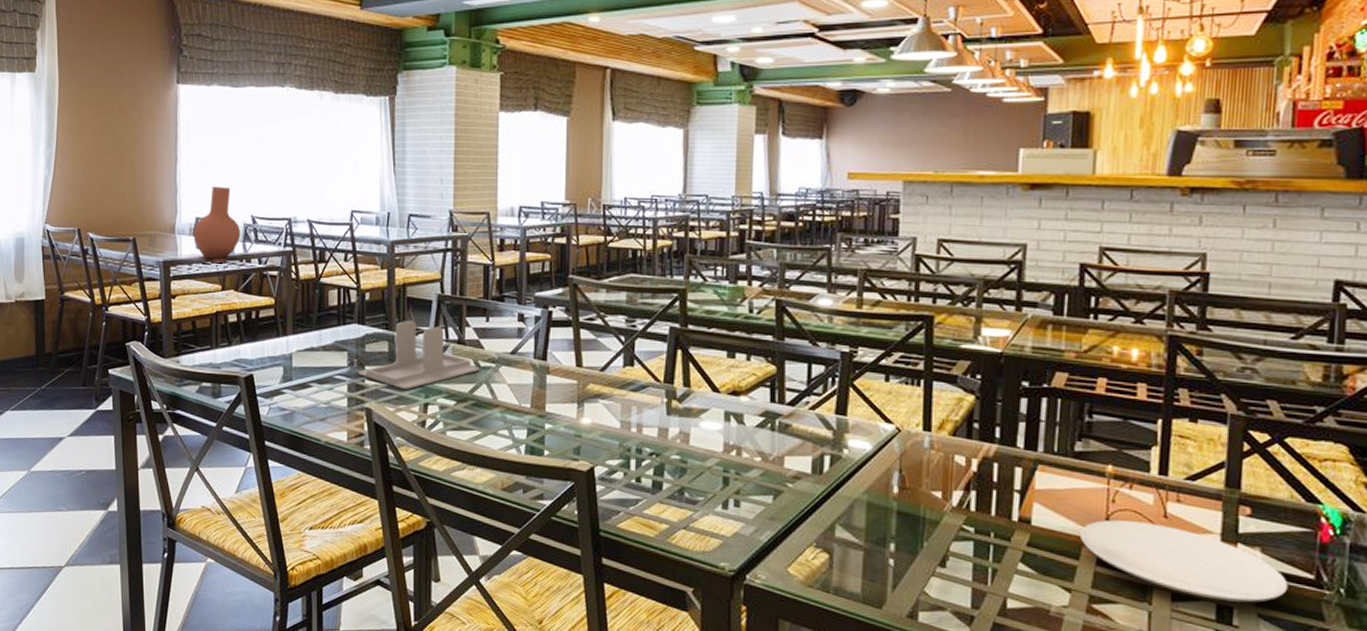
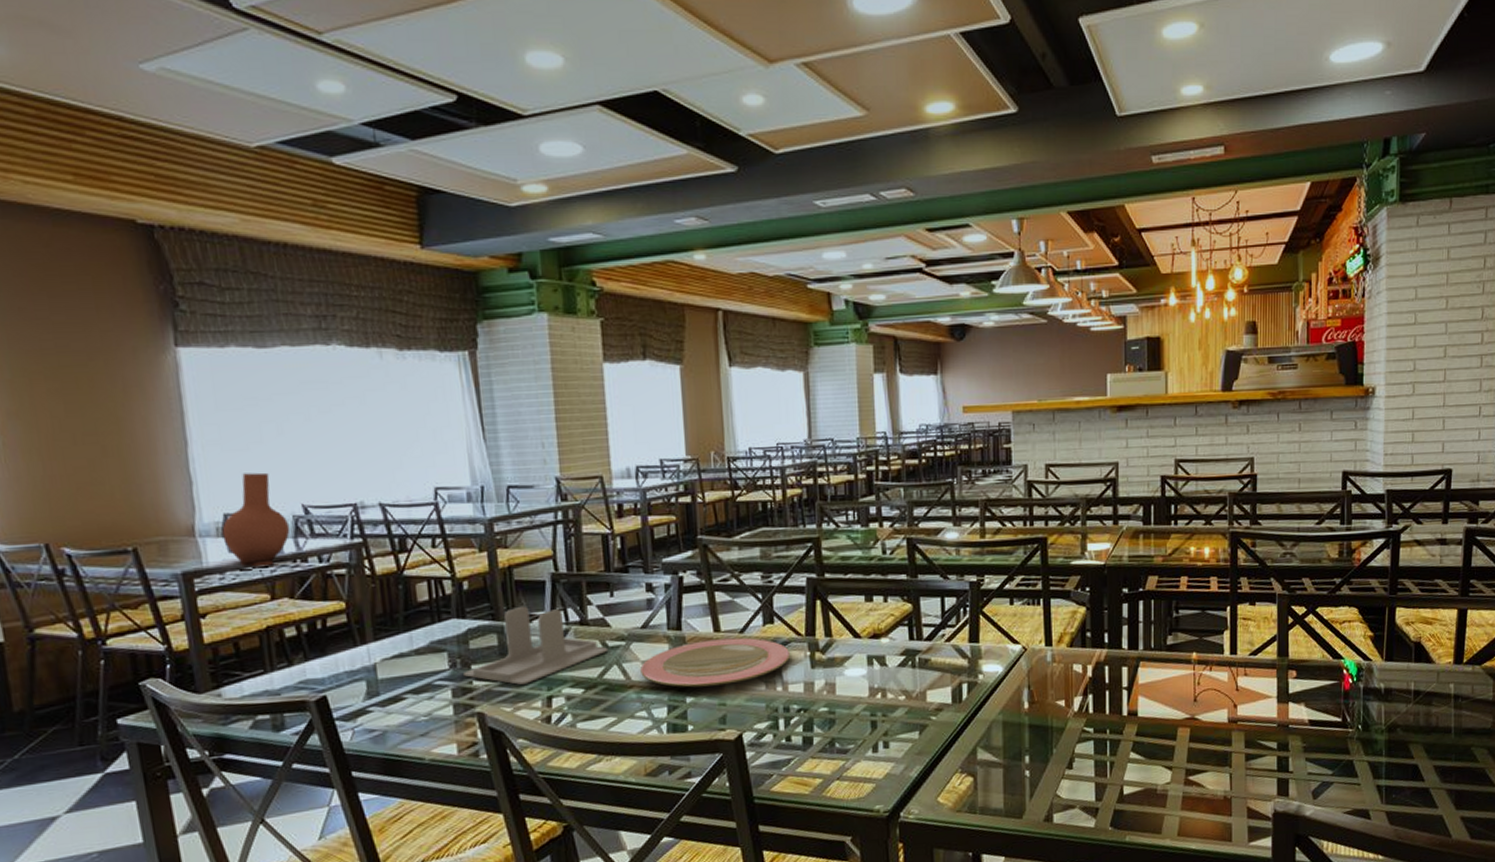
plate: none [506,373,648,418] -> present [640,637,791,688]
plate: present [1079,519,1289,603] -> none [1175,697,1325,753]

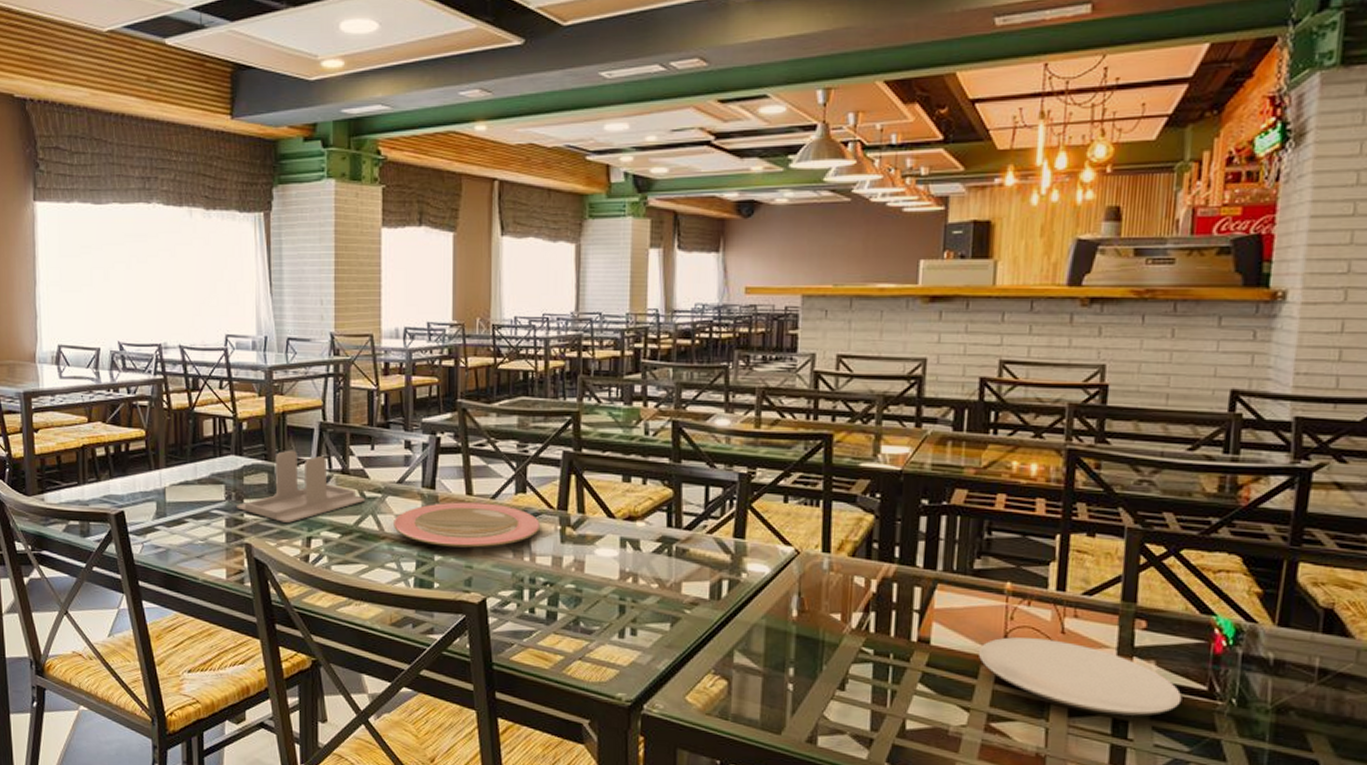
vase: present [222,472,290,568] -> none [56,311,108,393]
plate: none [1175,697,1325,753] -> present [978,637,1182,716]

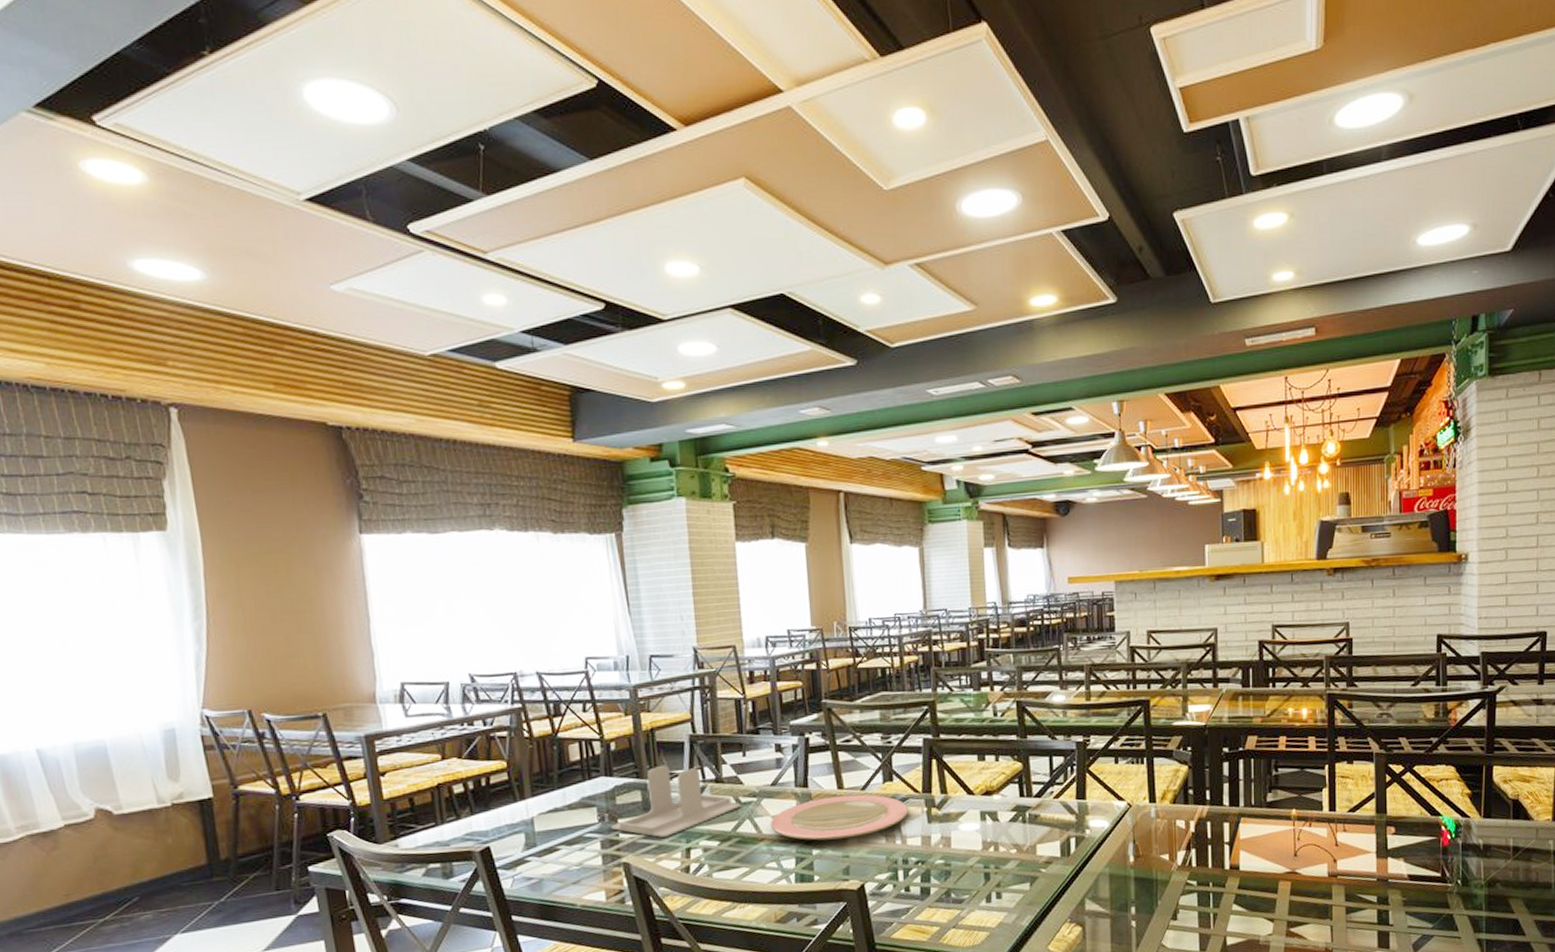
plate: present [978,637,1182,716] -> none [1276,852,1424,907]

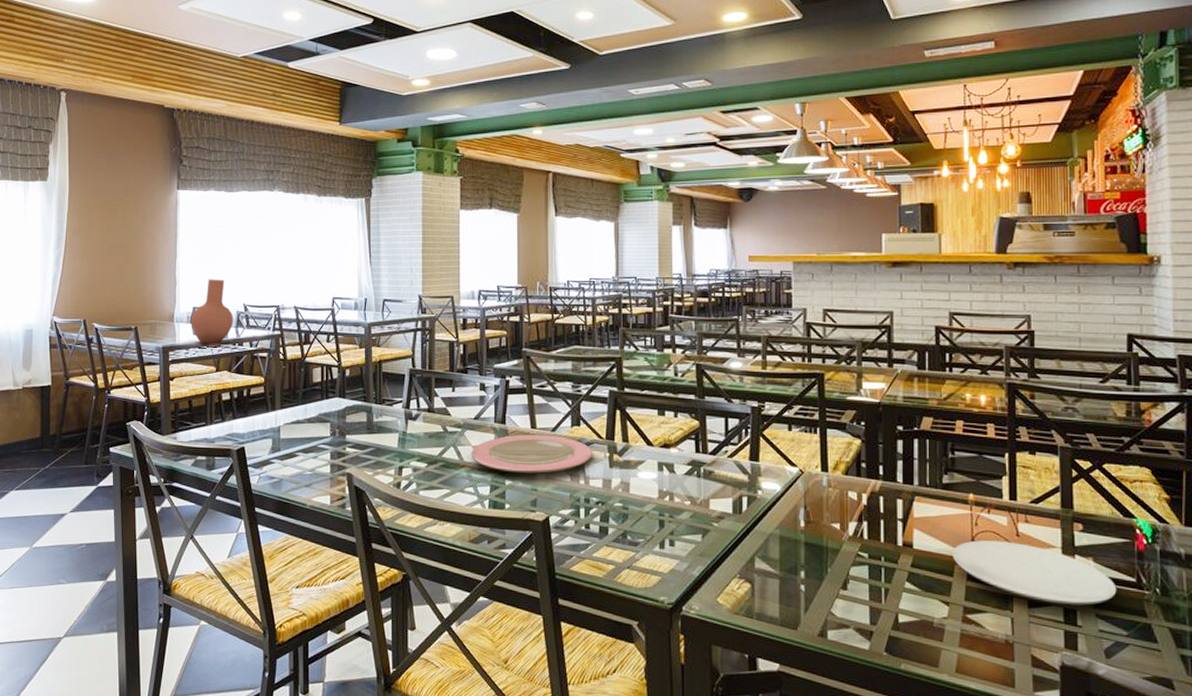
vase: none [399,645,459,731] -> present [191,279,234,347]
napkin holder: present [611,765,742,838] -> none [340,392,448,455]
plate: none [1276,852,1424,907] -> present [952,540,1117,606]

